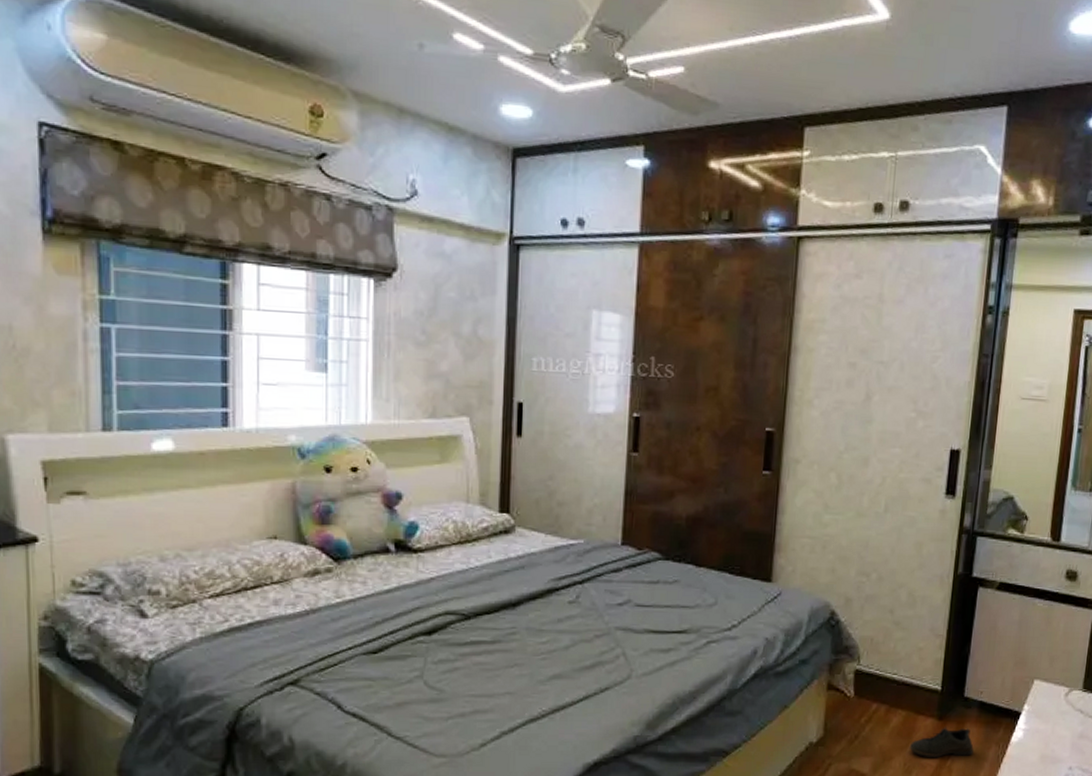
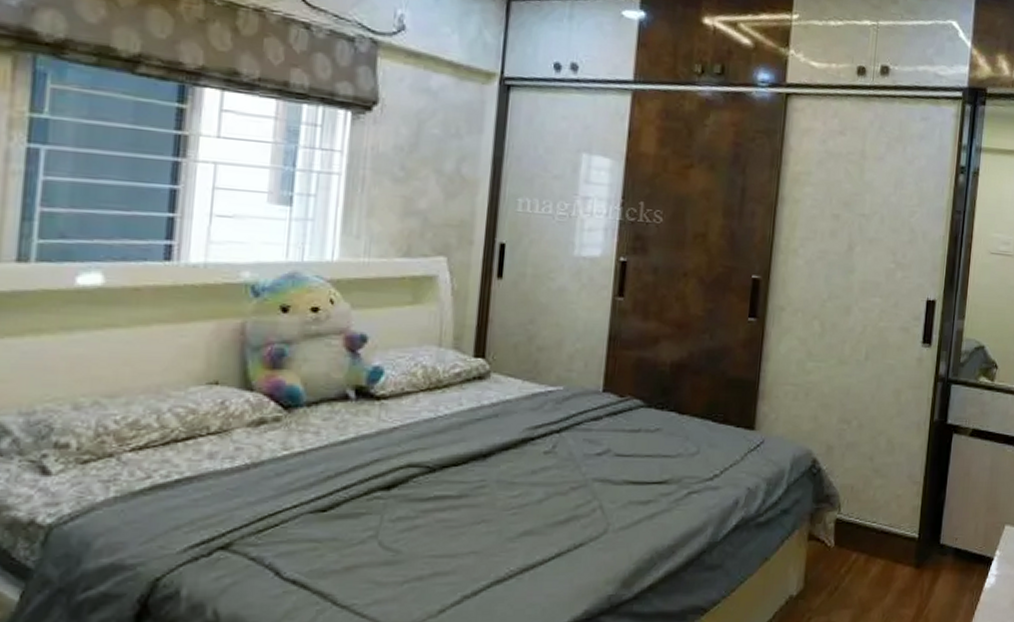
shoe: present [909,727,974,758] -> none [887,575,949,608]

